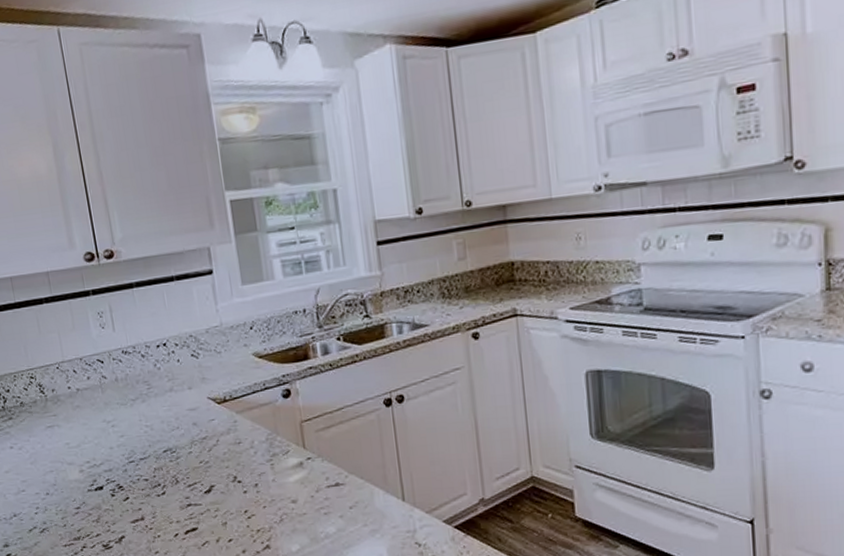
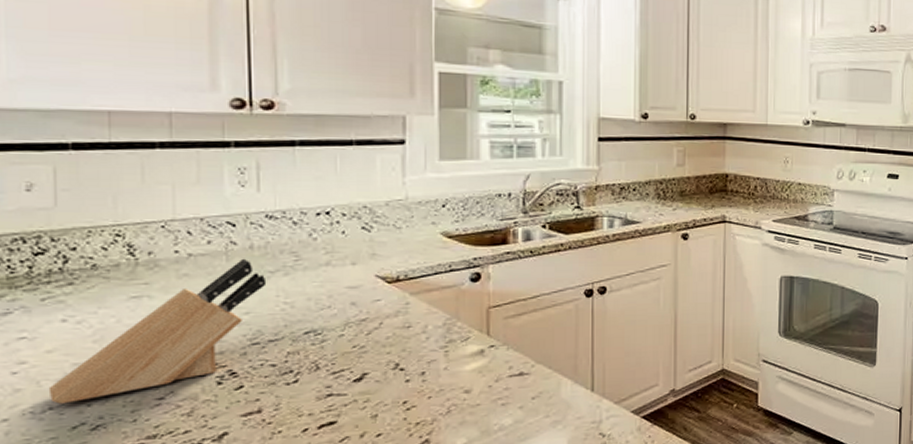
knife block: none [11,389,132,512] -> present [48,258,267,404]

